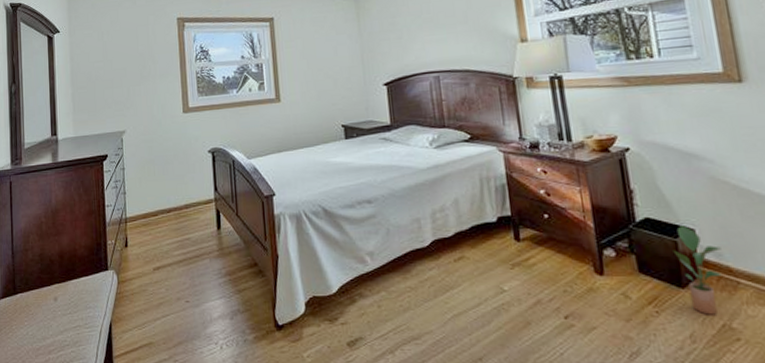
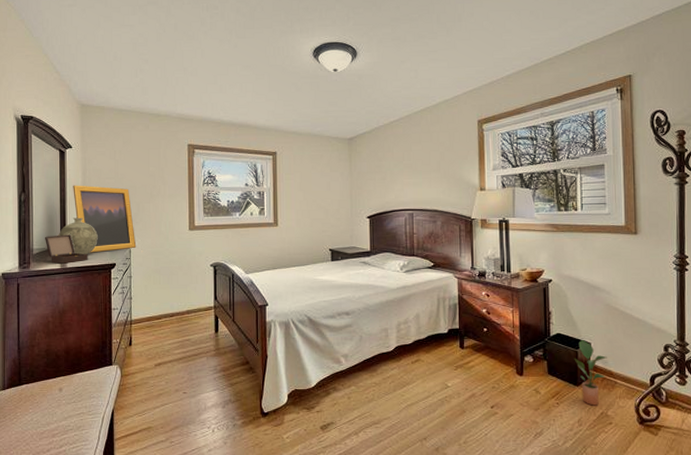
jewelry box: none [36,125,79,158] -> present [45,234,88,264]
decorative vase: none [49,106,88,147] -> present [58,217,98,254]
picture frame: none [62,71,129,145] -> present [73,185,137,253]

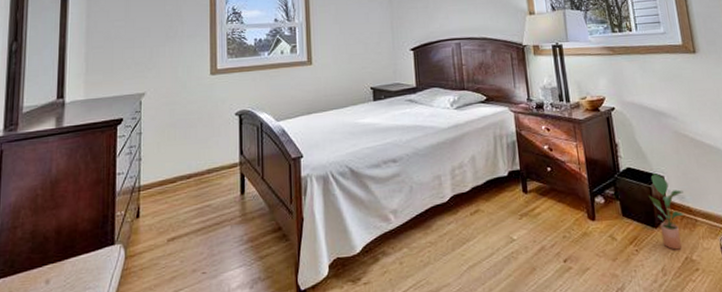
jewelry box: present [45,234,88,264] -> none [38,87,90,123]
decorative vase: present [58,217,98,254] -> none [54,66,102,111]
picture frame: present [73,185,137,253] -> none [75,29,148,108]

